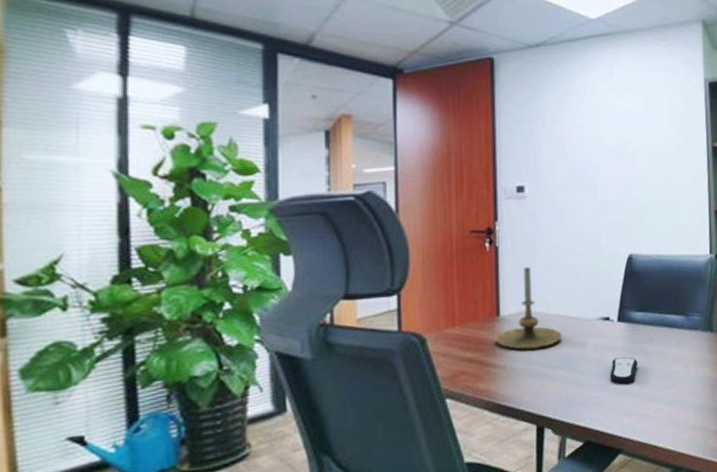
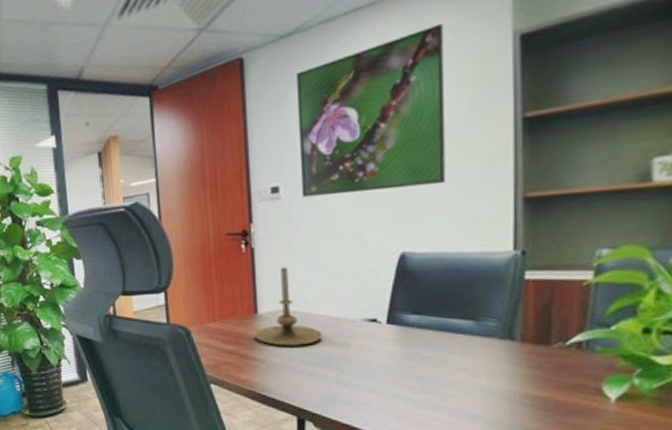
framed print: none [543,62,662,199] -> present [297,23,446,198]
remote control: present [610,357,638,385] -> none [377,361,412,389]

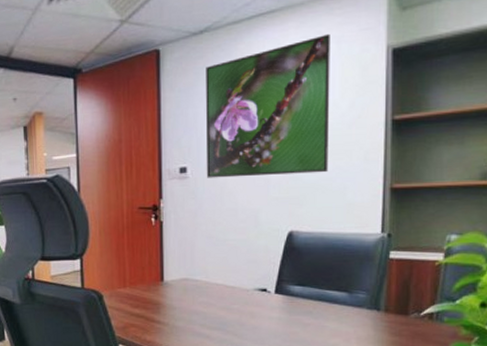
candle holder: present [254,267,323,346] -> none [160,239,220,311]

